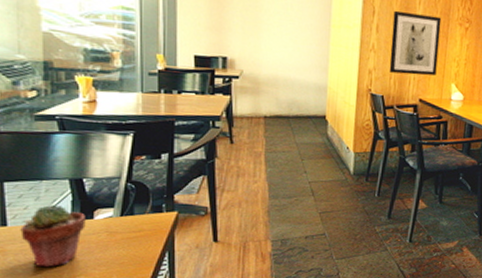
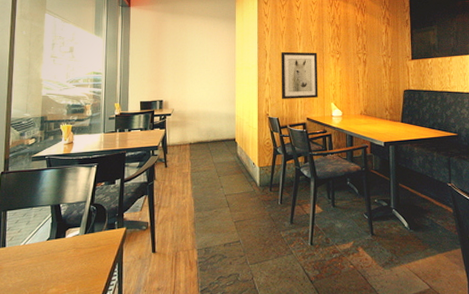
potted succulent: present [20,204,86,268] -> none [14,226,60,282]

